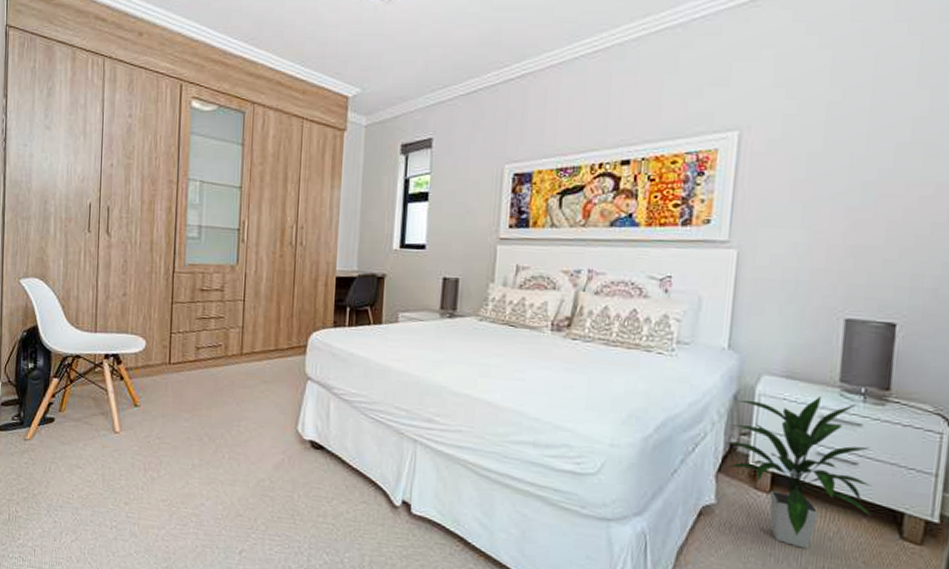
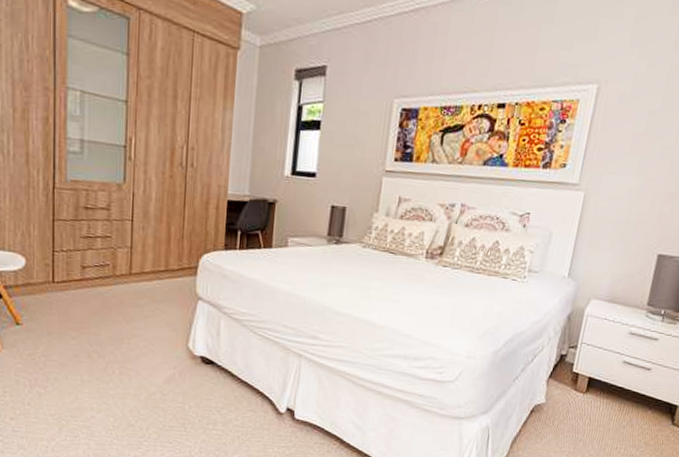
indoor plant: present [724,395,872,549] -> none [554,316,662,435]

